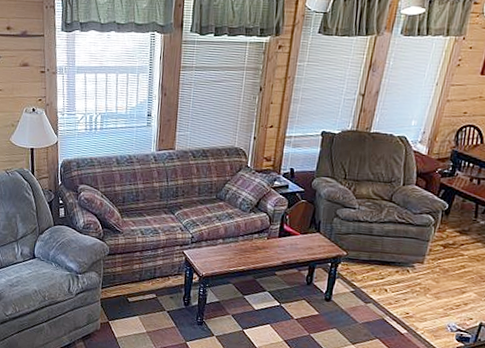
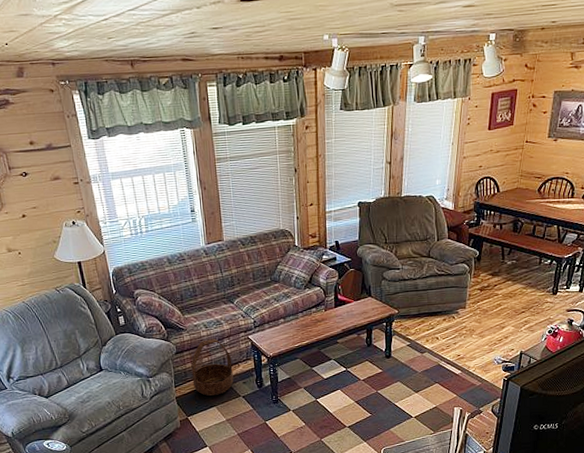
basket: none [119,246,163,305] -> present [191,338,234,396]

